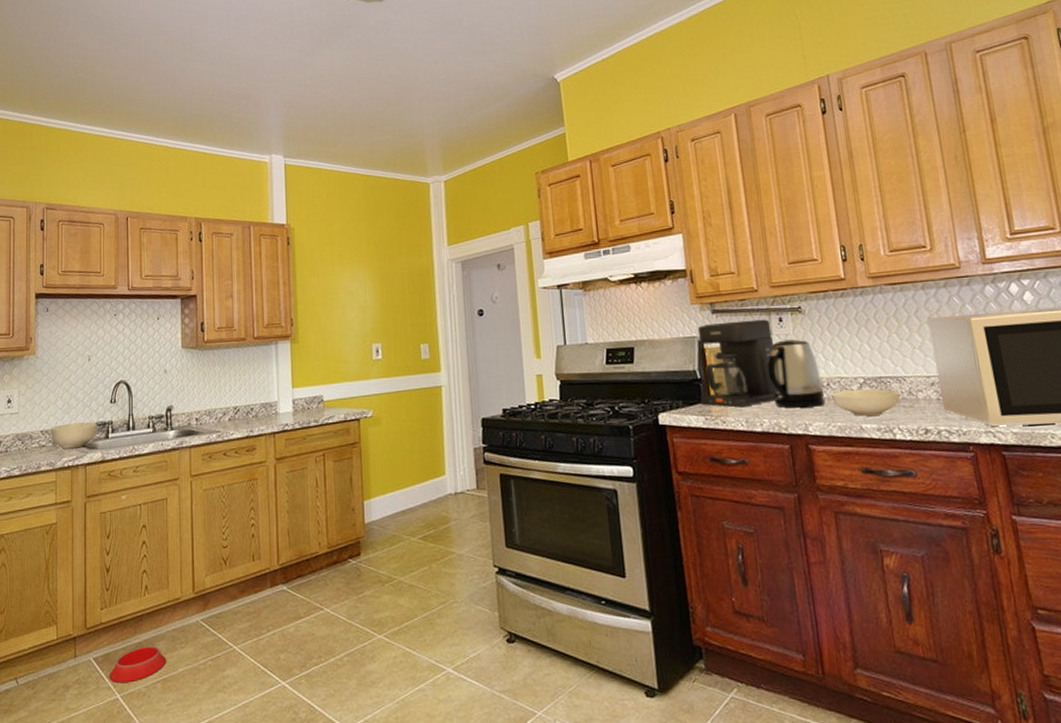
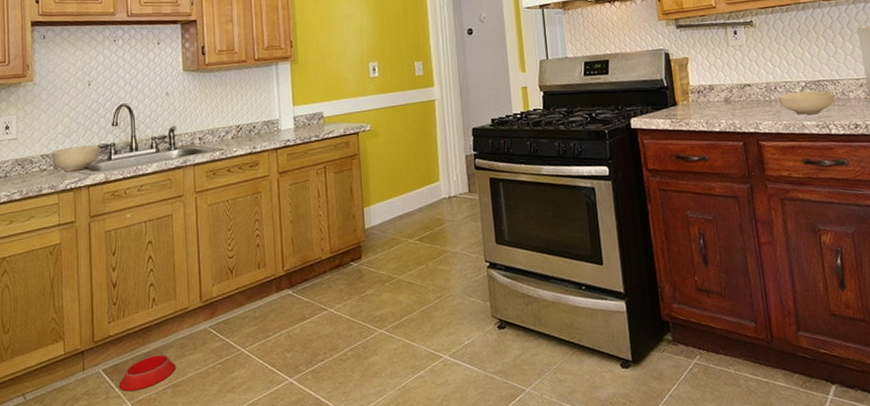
coffee maker: present [697,319,776,407] -> none [664,32,732,111]
kettle: present [766,339,826,408] -> none [723,49,773,110]

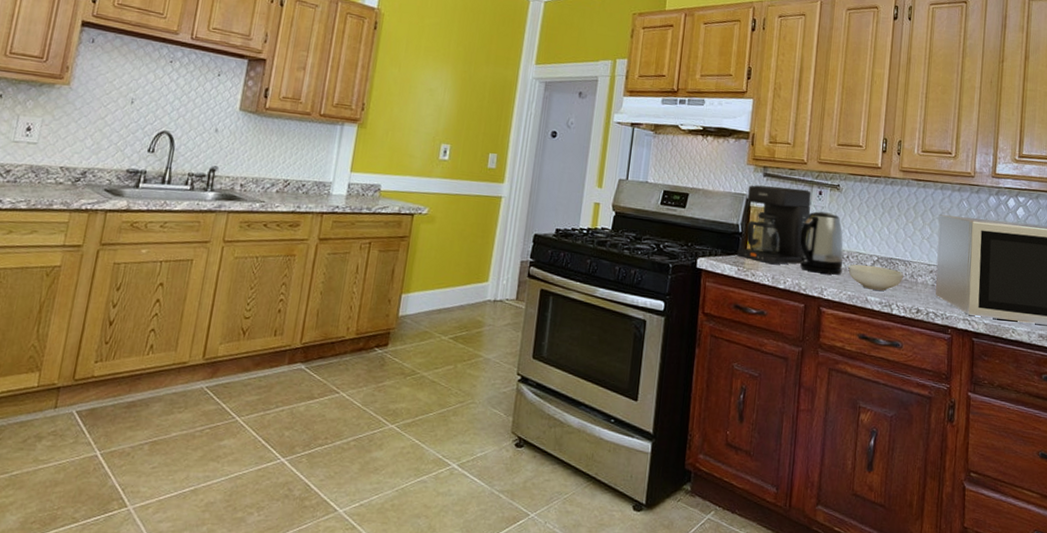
bowl: present [50,145,99,172] -> none [71,164,128,193]
pet bowl: present [118,354,176,392] -> none [90,406,161,441]
coffee maker: none [664,32,732,111] -> present [737,185,811,265]
kettle: none [723,49,773,110] -> present [799,211,843,275]

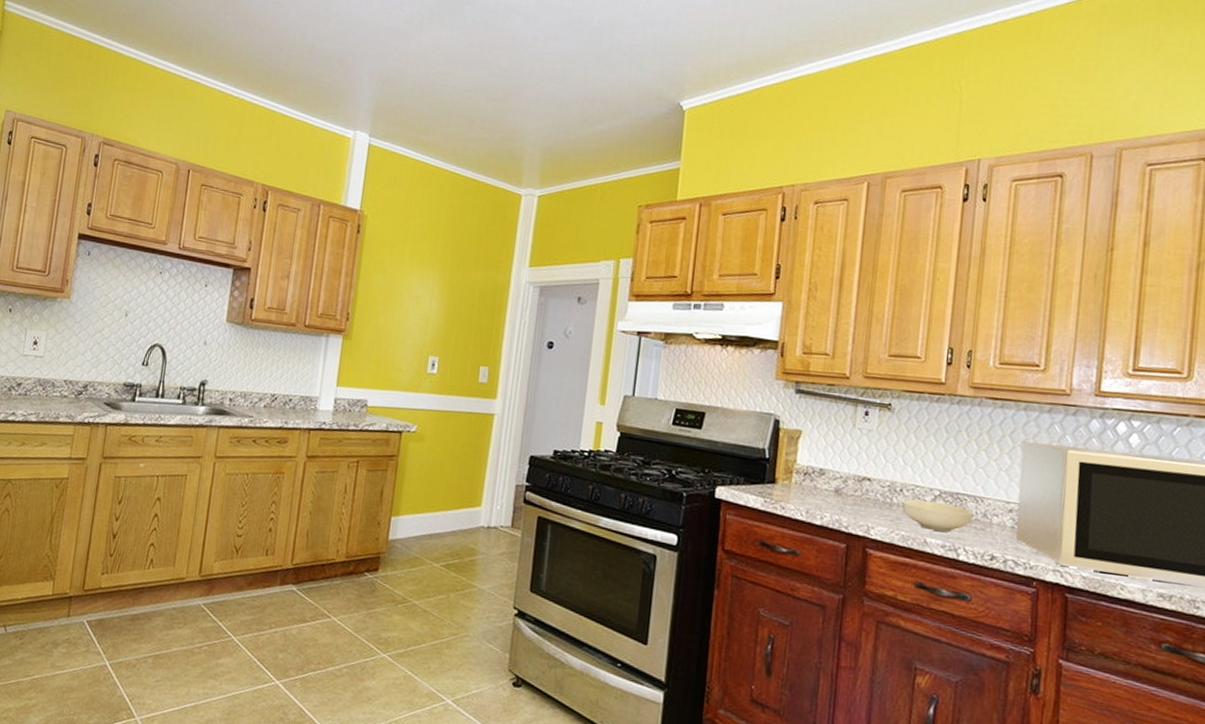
coffee maker: present [737,185,811,265] -> none [763,403,855,497]
kettle: present [799,211,843,275] -> none [840,435,896,511]

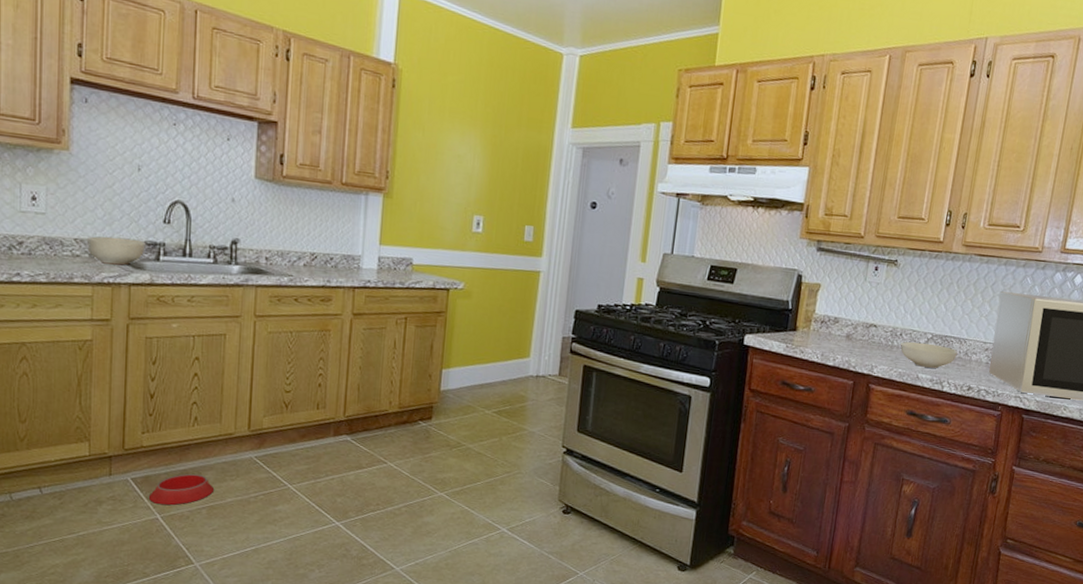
bowl: none [74,378,125,406] -> present [86,236,146,266]
pet bowl: none [100,618,162,652] -> present [148,474,215,506]

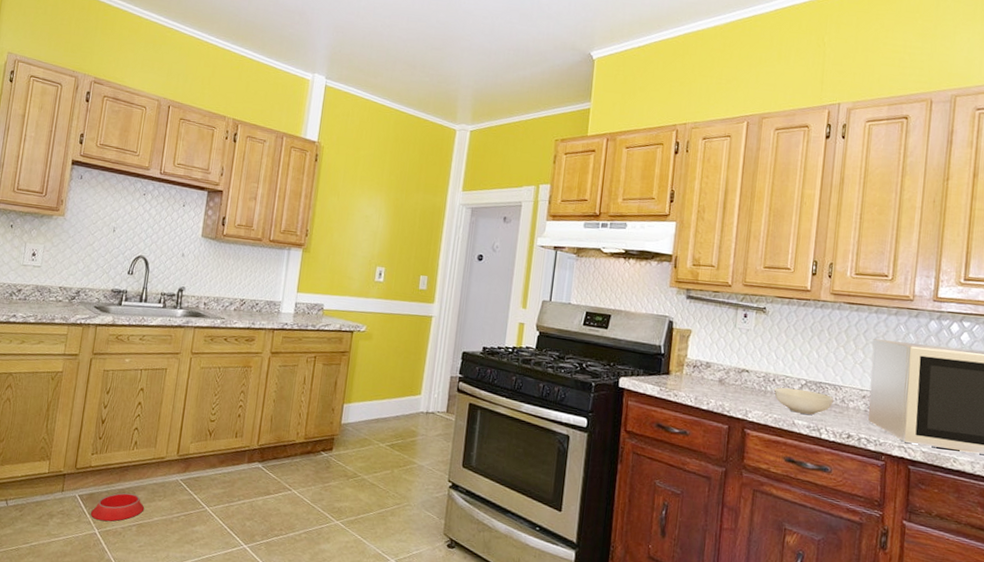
bowl: present [86,236,146,266] -> none [68,285,113,309]

